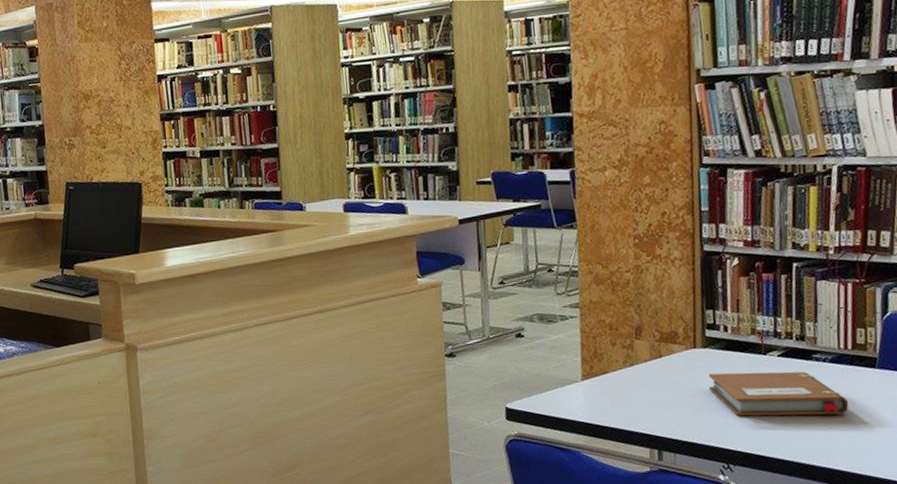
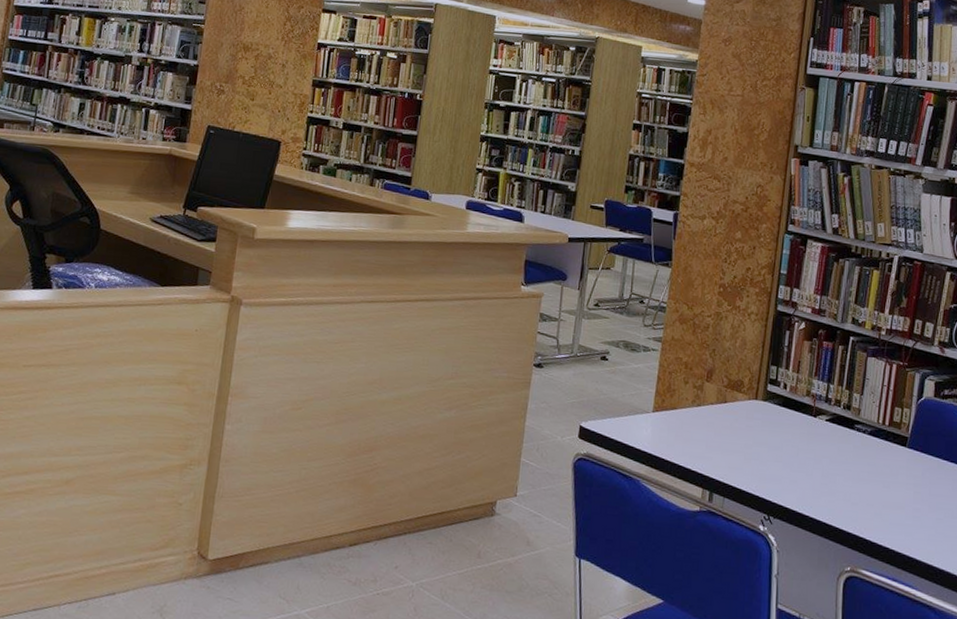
notebook: present [708,371,849,416] -> none [762,426,880,485]

